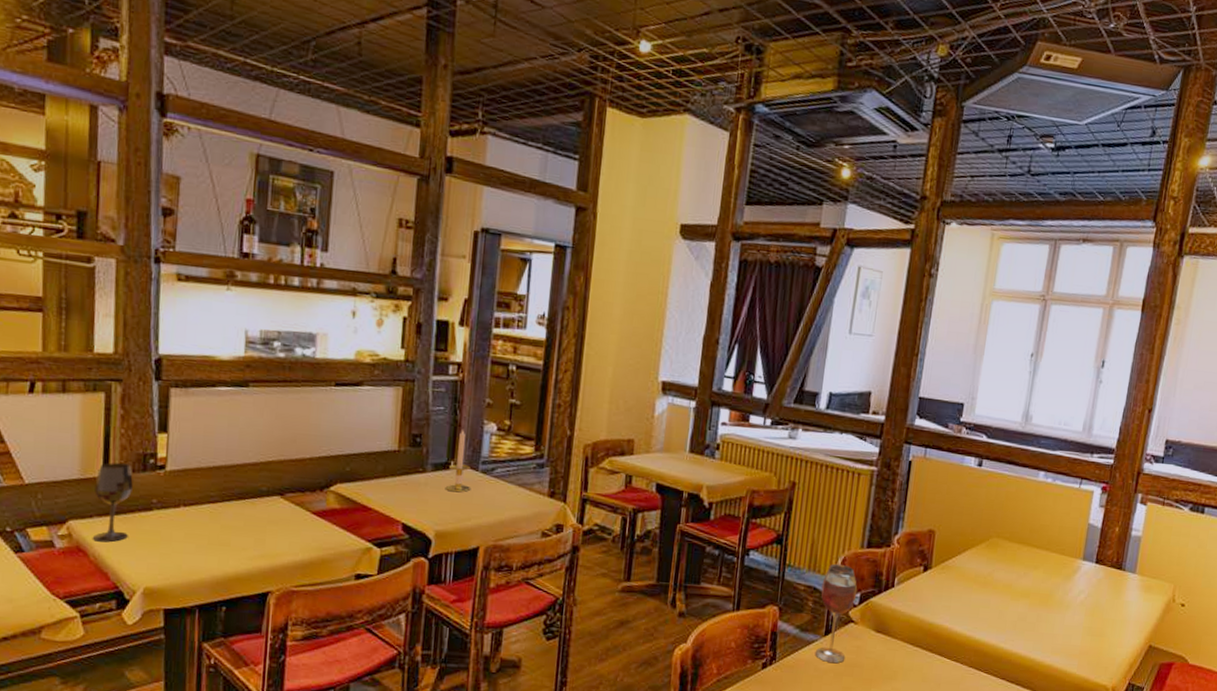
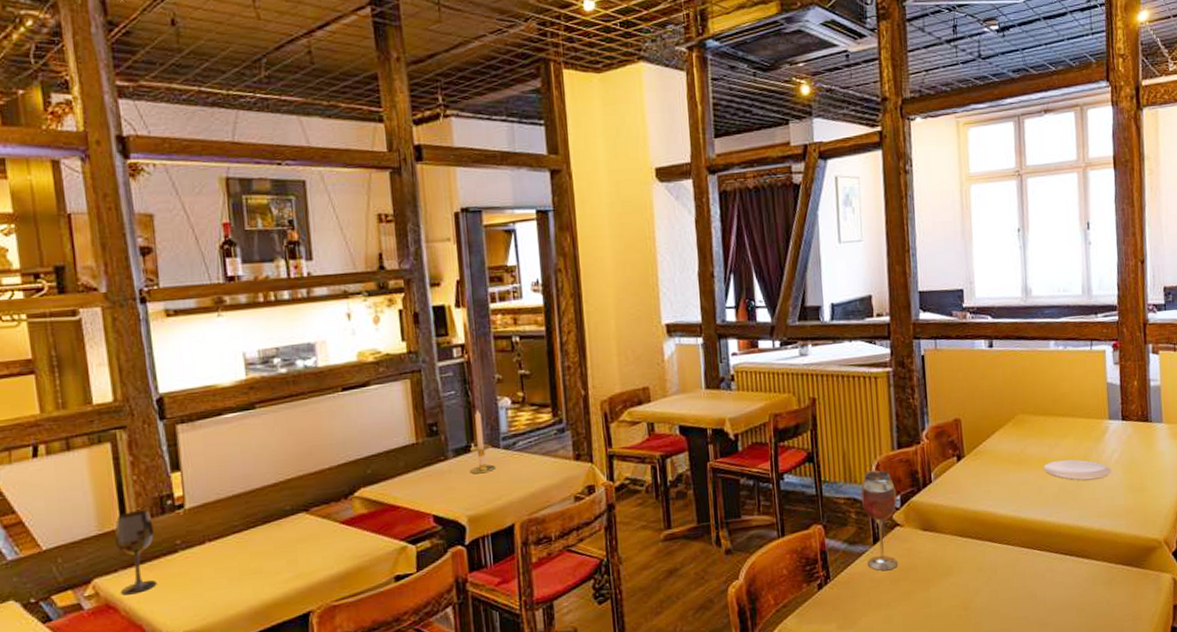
plate: none [1007,589,1075,617] -> present [1043,459,1112,481]

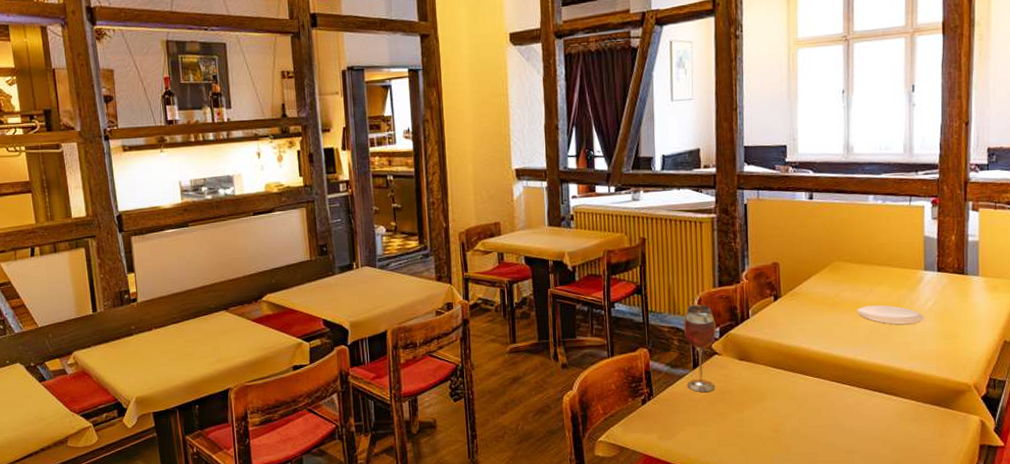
wine glass: present [114,509,157,595] -> none [88,300,118,365]
candle: present [470,410,495,474] -> none [352,235,372,288]

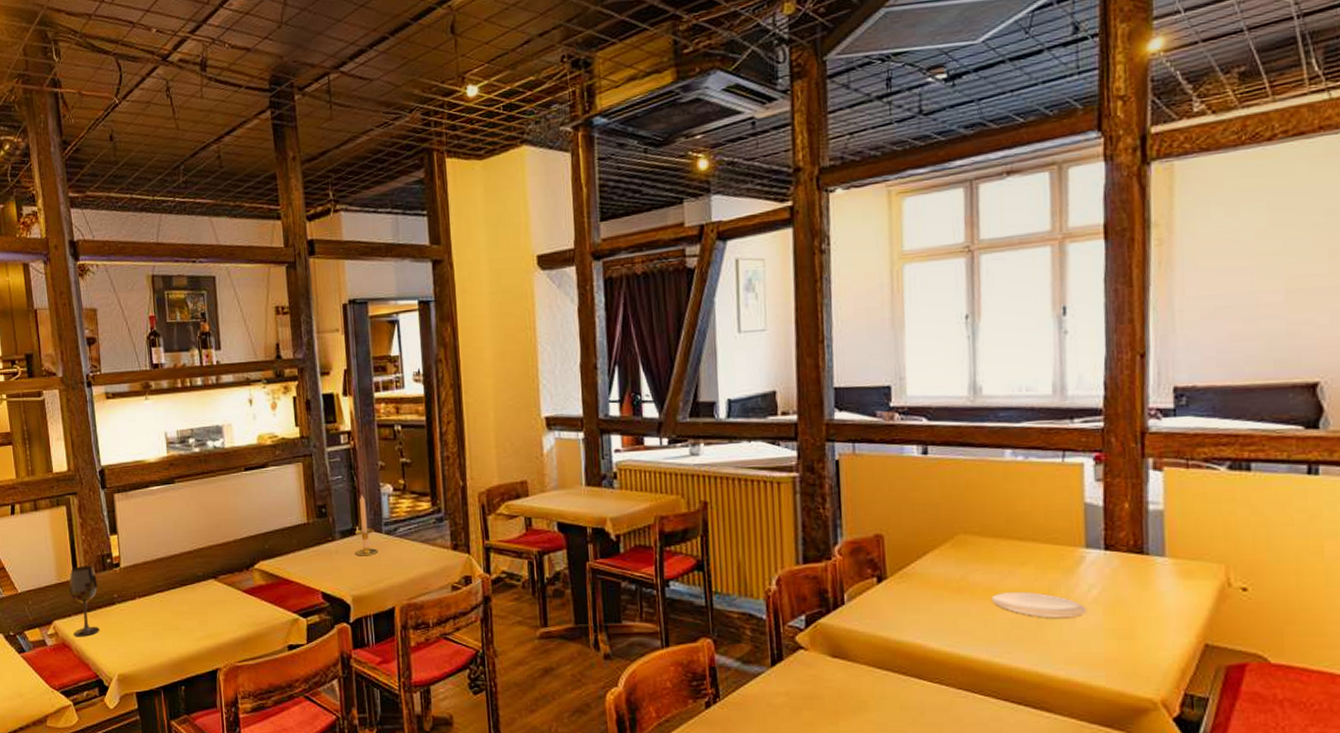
wine glass: none [88,300,118,365] -> present [69,565,100,637]
candle: none [352,235,372,288] -> present [354,495,377,556]
wineglass: present [683,304,717,392] -> none [757,585,802,695]

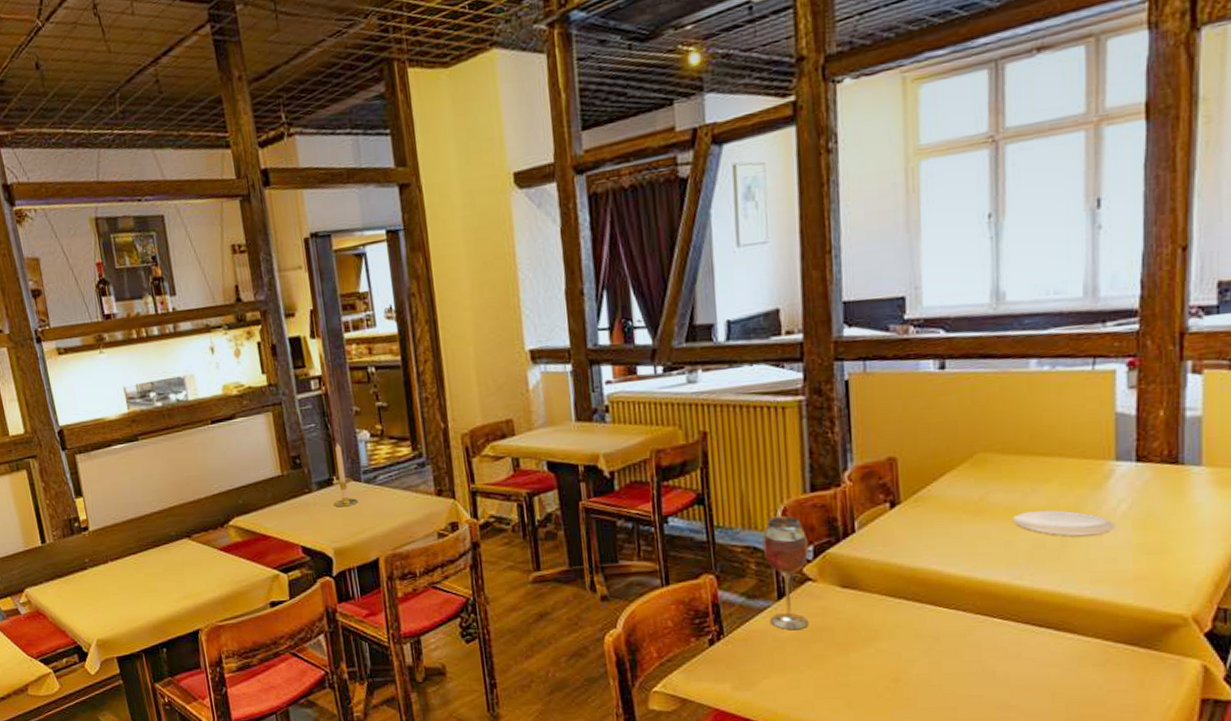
wine glass: present [69,565,100,637] -> none [37,530,73,604]
wineglass: none [757,585,802,695] -> present [762,515,809,629]

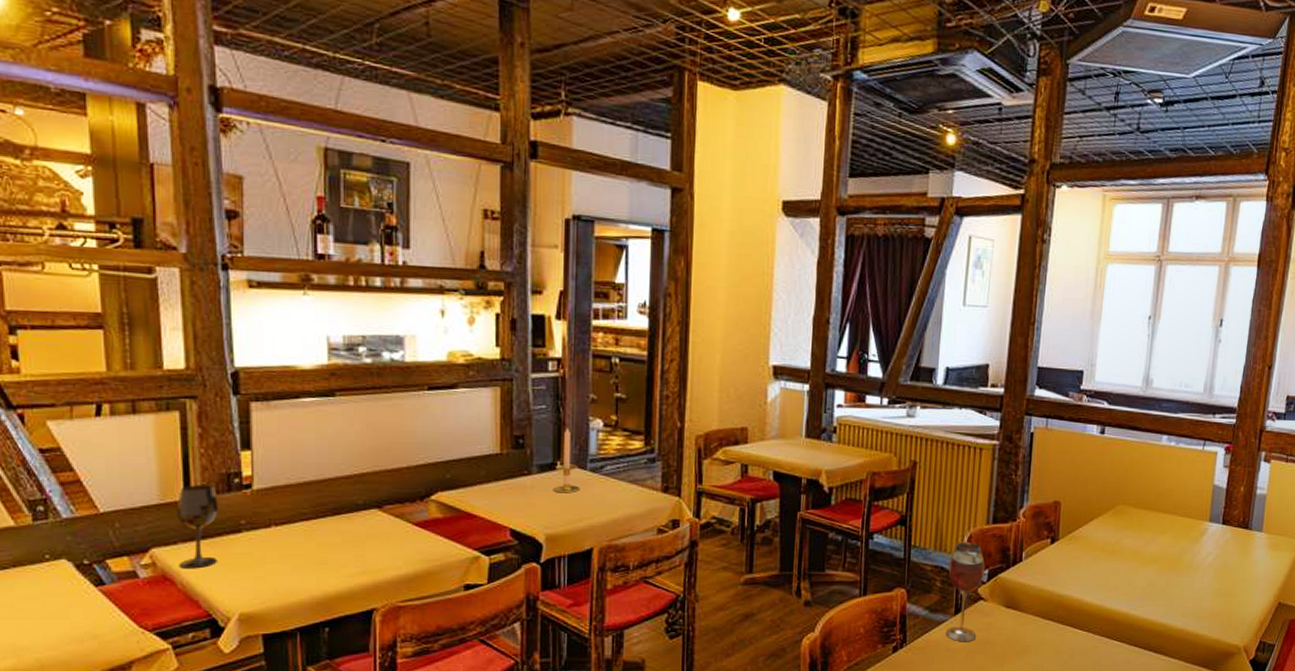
wine glass: none [37,530,73,604] -> present [177,484,218,569]
plate: present [1012,509,1116,538] -> none [1136,555,1204,580]

